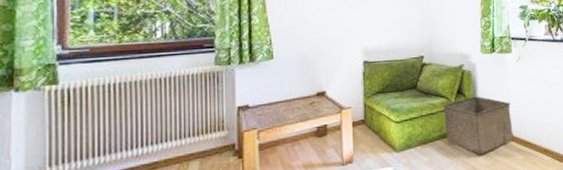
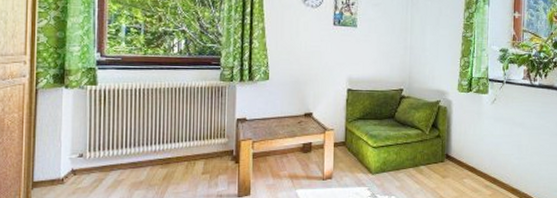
storage bin: present [443,96,514,156] -> none [418,131,483,187]

